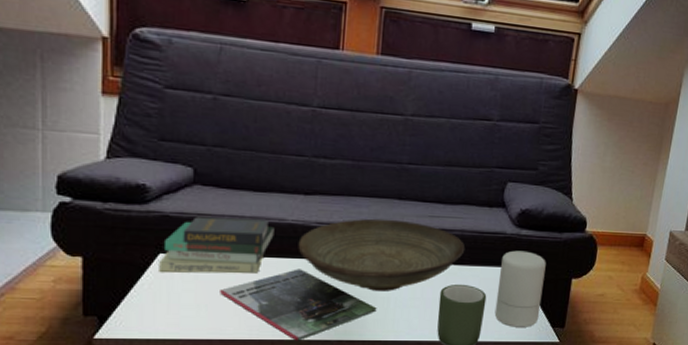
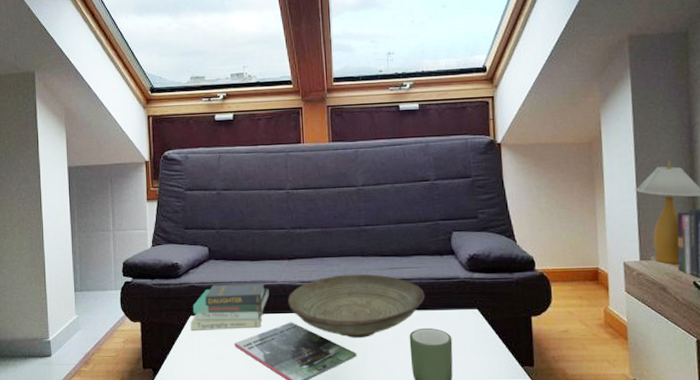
candle: present [494,250,546,327] -> none [460,293,506,367]

